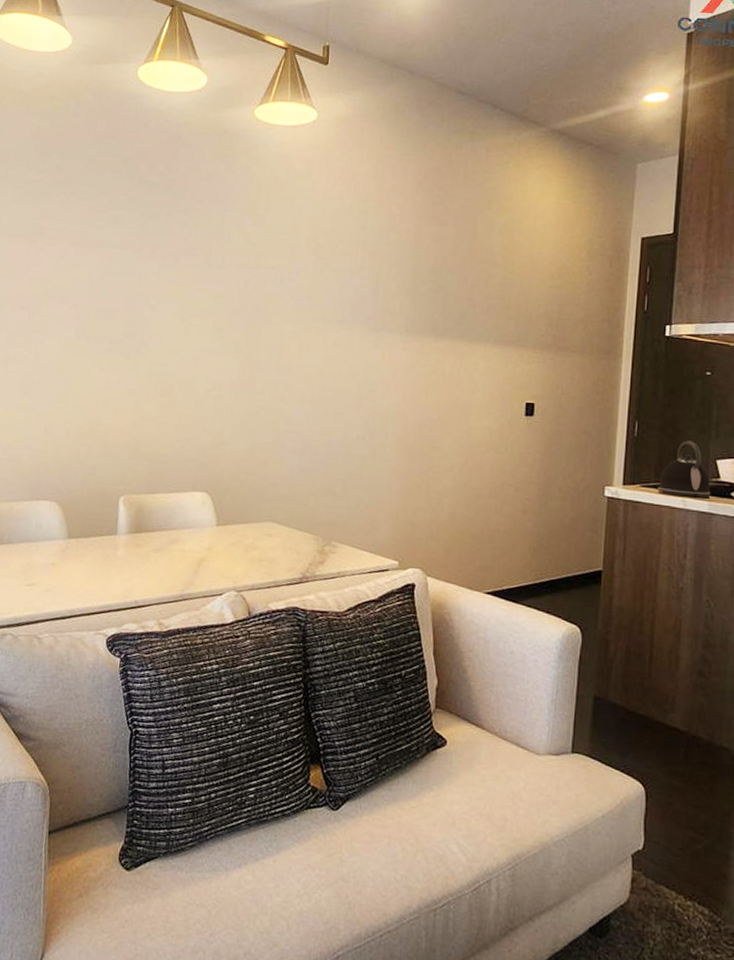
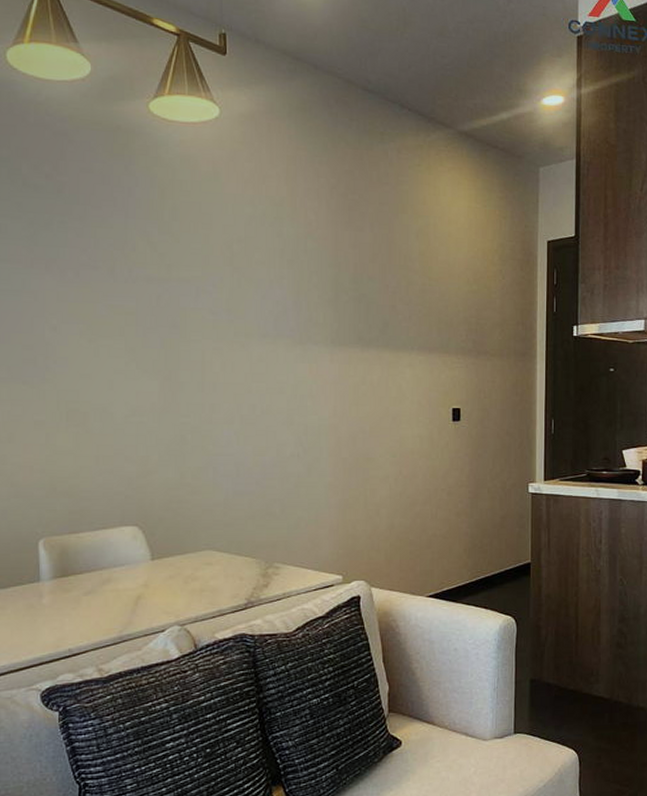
kettle: present [657,440,711,500] -> none [574,434,619,488]

